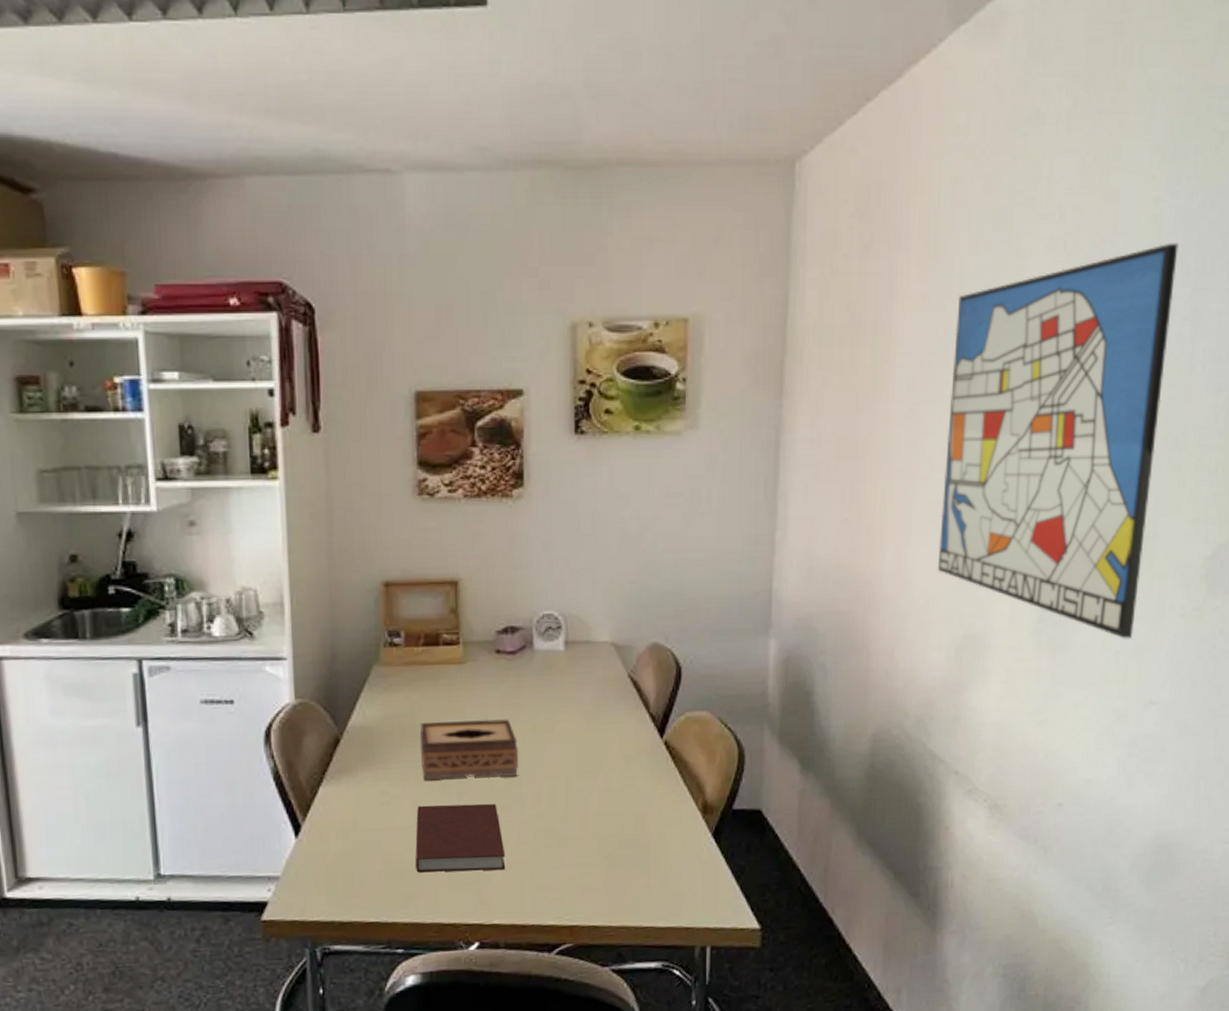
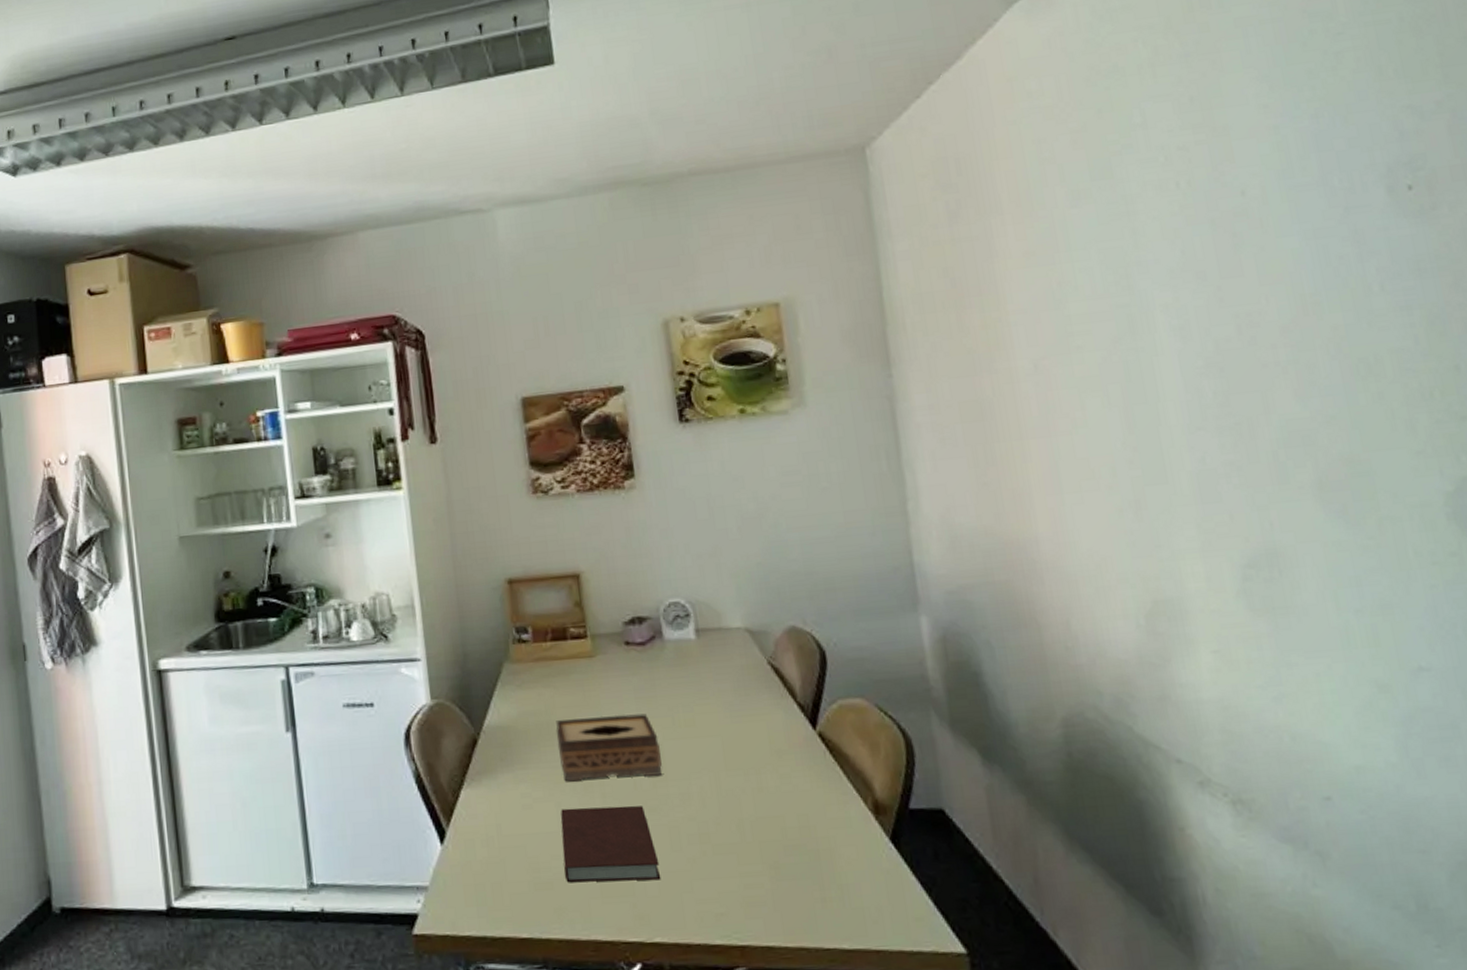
wall art: present [937,242,1179,639] -> none [1067,165,1374,595]

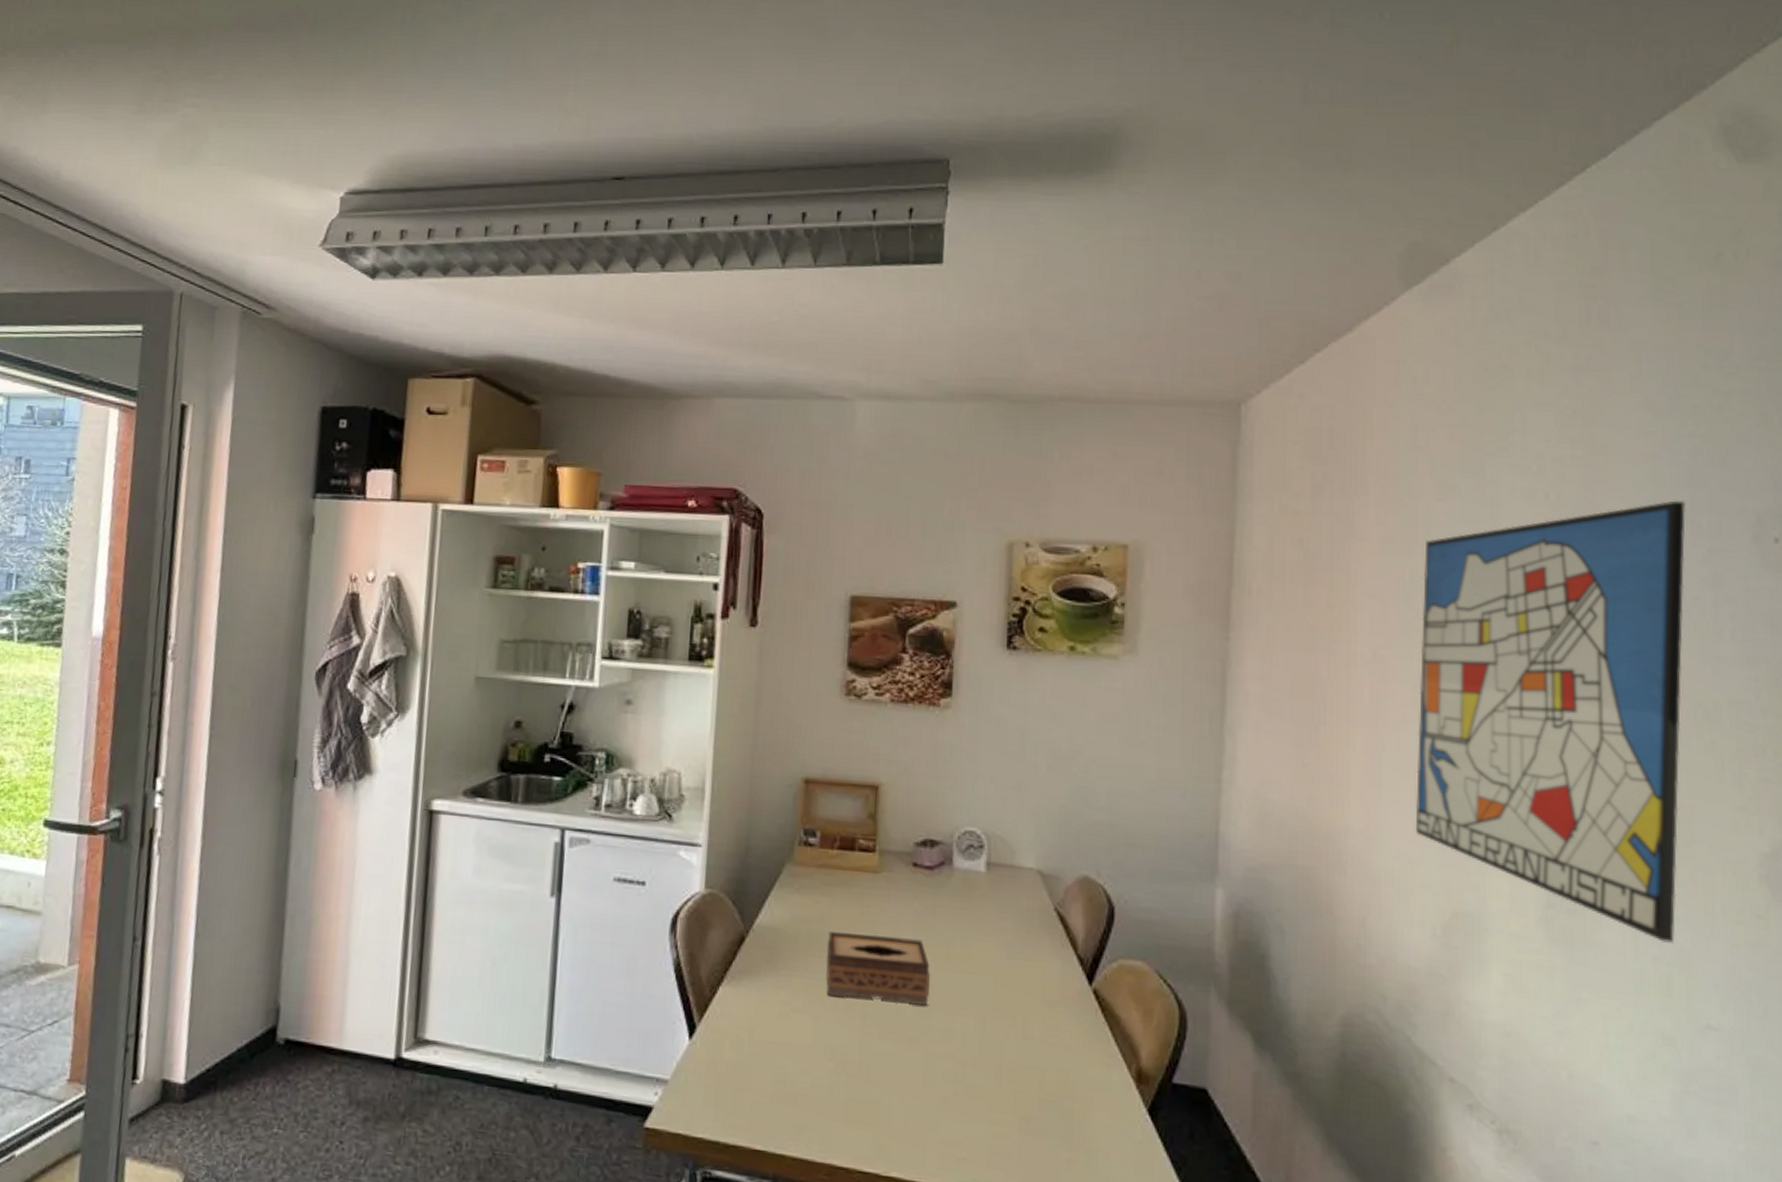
notebook: present [560,805,661,883] -> none [811,1023,909,1114]
wall art: none [1067,165,1374,595] -> present [1415,500,1686,943]

